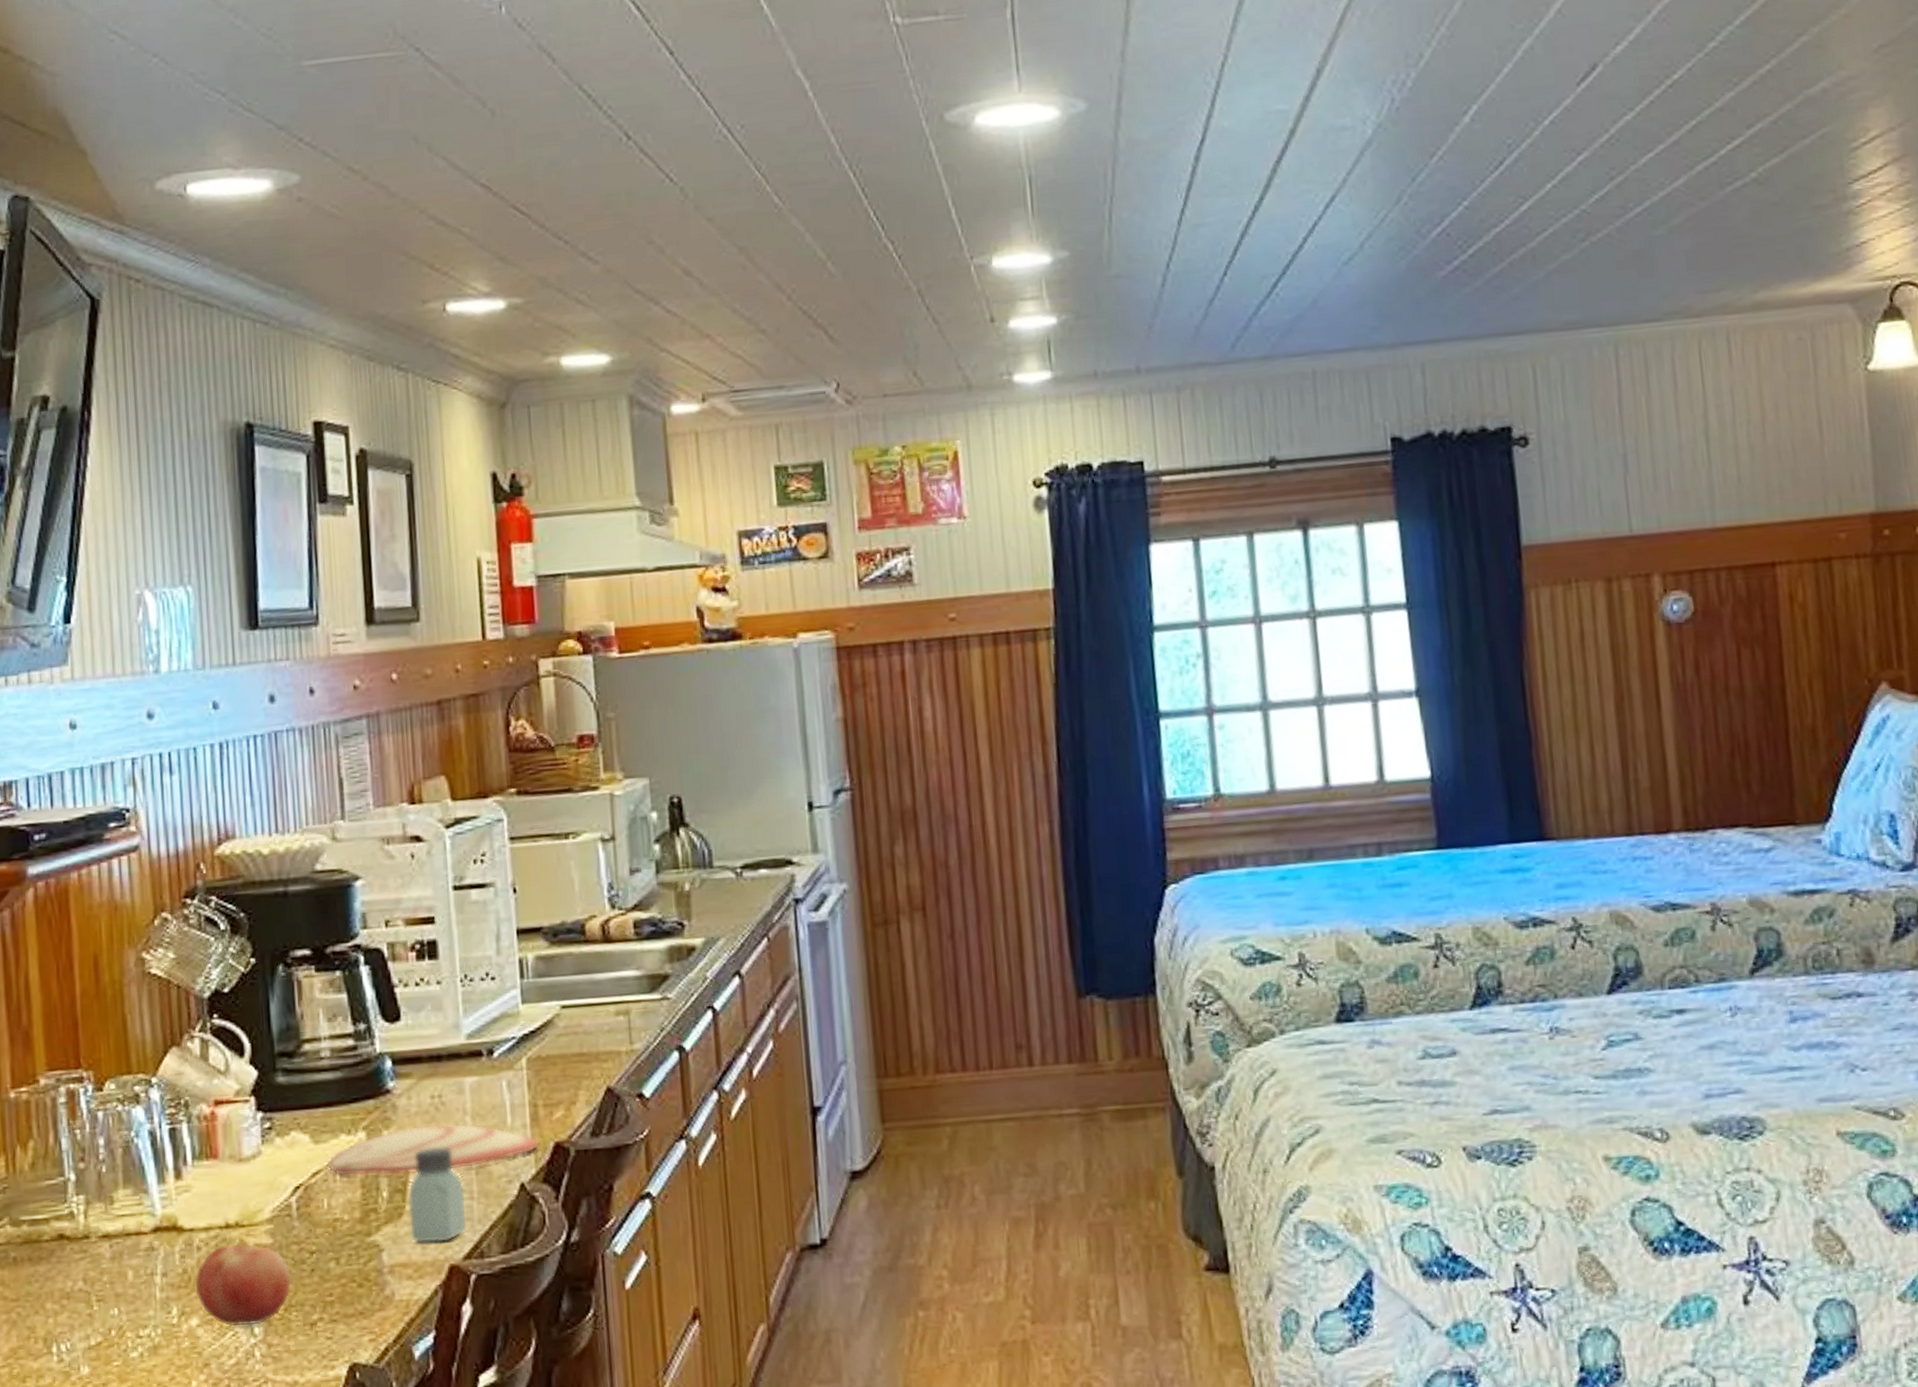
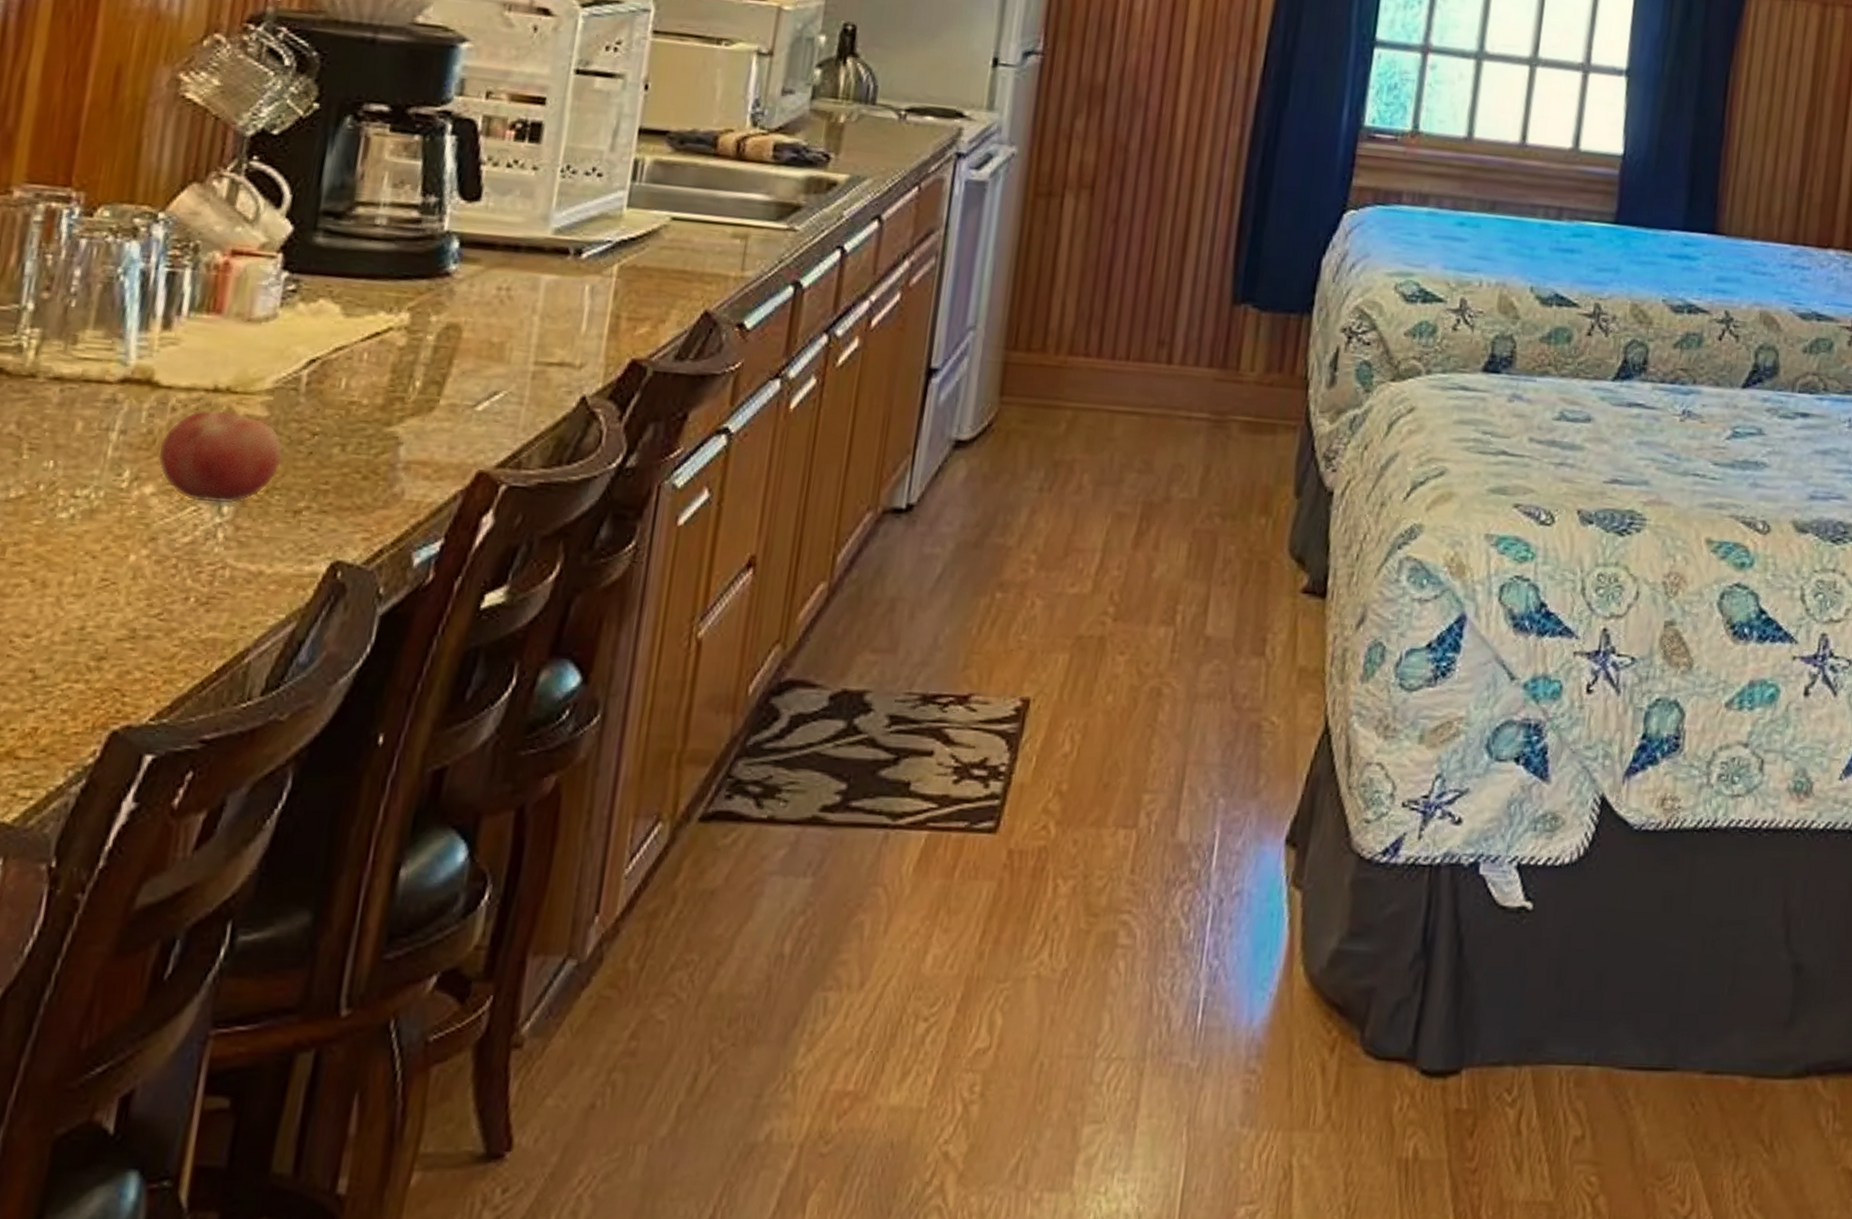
plate: present [326,1123,539,1177] -> none [355,316,614,371]
saltshaker: present [407,1148,468,1244] -> none [437,343,515,446]

